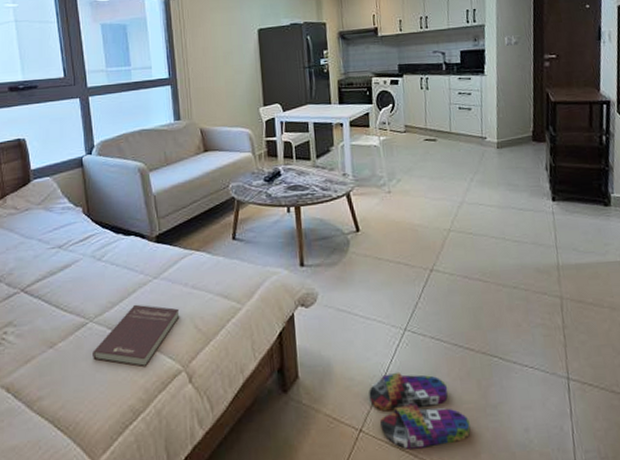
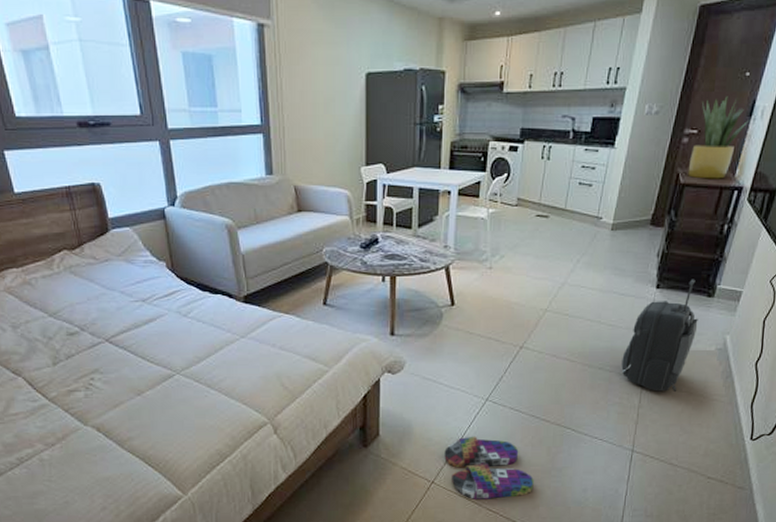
book: present [93,304,180,368] -> none [180,360,267,418]
rolling backpack: none [534,189,603,309] -> present [621,279,698,393]
planter: none [554,25,601,97] -> present [688,96,750,179]

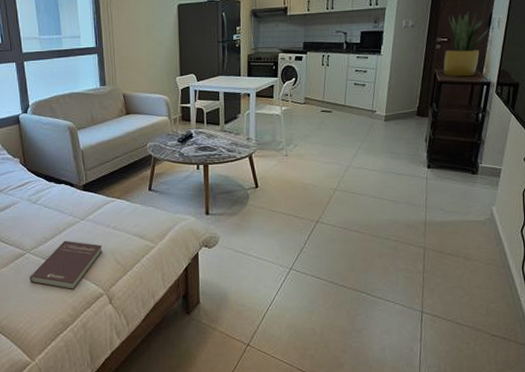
book: none [180,360,267,418] -> present [30,240,103,290]
slippers: present [444,436,534,500] -> none [257,301,338,360]
rolling backpack: present [621,279,698,393] -> none [404,159,467,258]

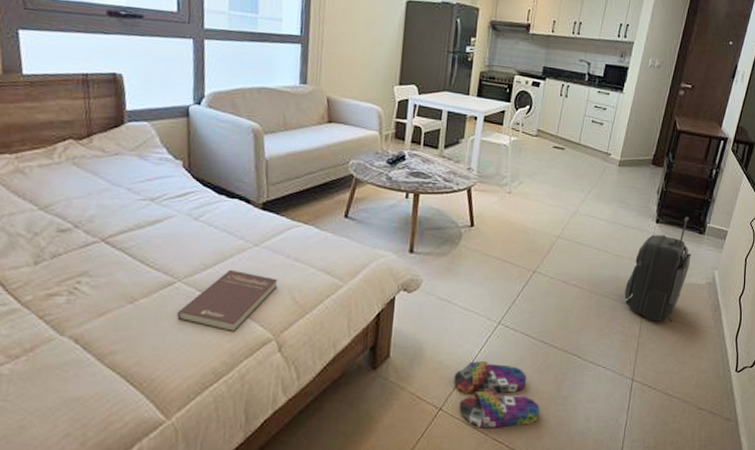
slippers: none [257,301,338,360] -> present [454,360,540,428]
rolling backpack: none [404,159,467,258] -> present [624,216,691,323]
planter: present [443,11,489,77] -> none [683,59,733,130]

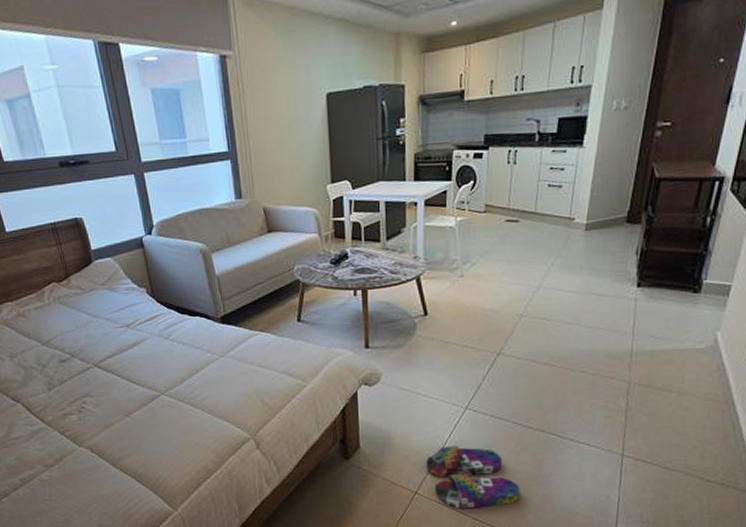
book: present [177,269,278,333] -> none [166,380,247,435]
rolling backpack: present [624,216,691,323] -> none [605,275,685,394]

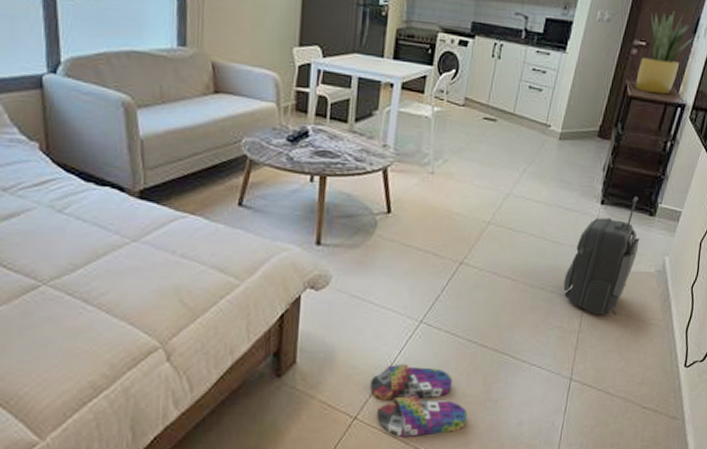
rolling backpack: none [605,275,685,394] -> present [563,196,640,316]
planter: none [663,85,728,172] -> present [635,11,694,95]

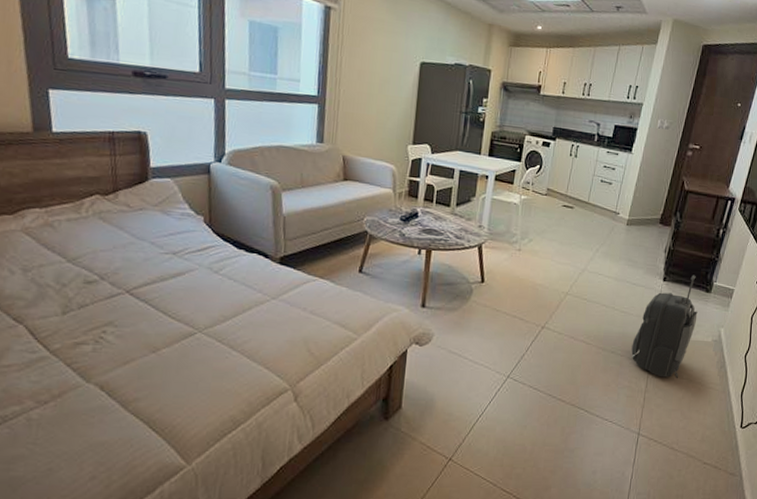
slippers: present [370,363,468,437] -> none [463,412,548,479]
planter: present [635,11,694,95] -> none [691,121,741,190]

